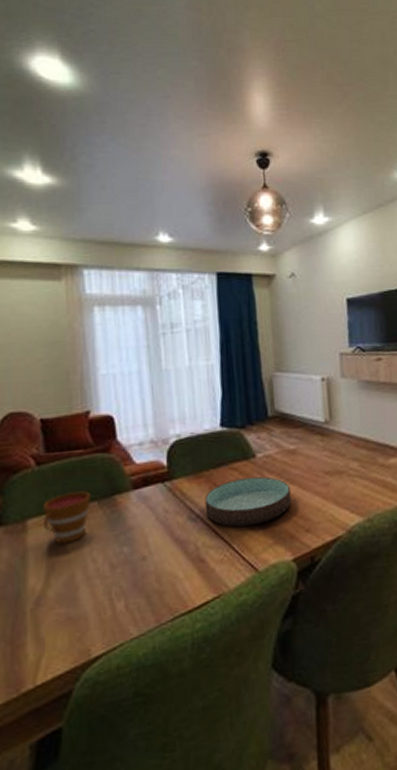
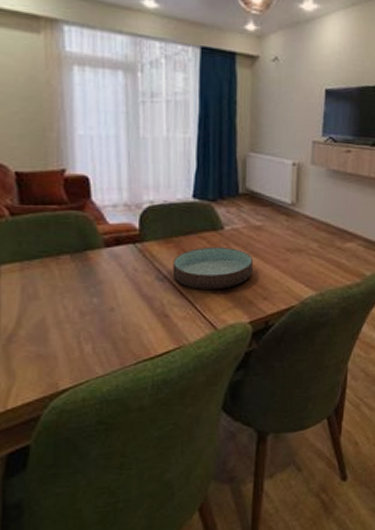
cup: present [44,491,91,544] -> none [17,244,63,290]

